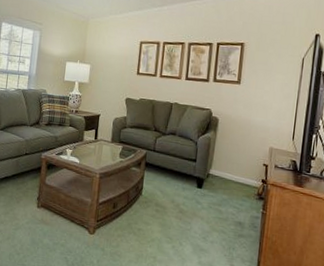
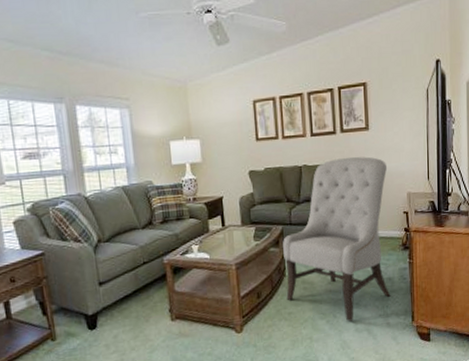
chair: none [139,103,253,253] -> present [283,156,391,322]

